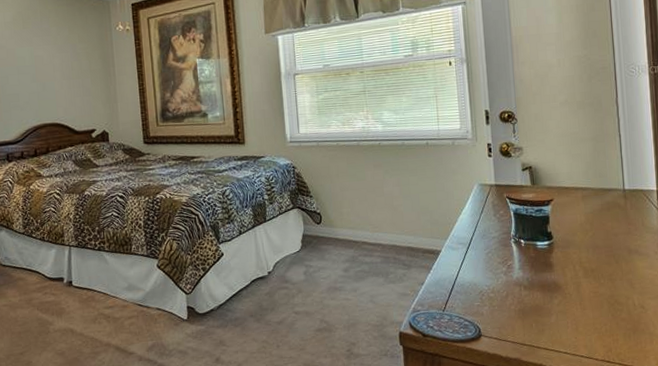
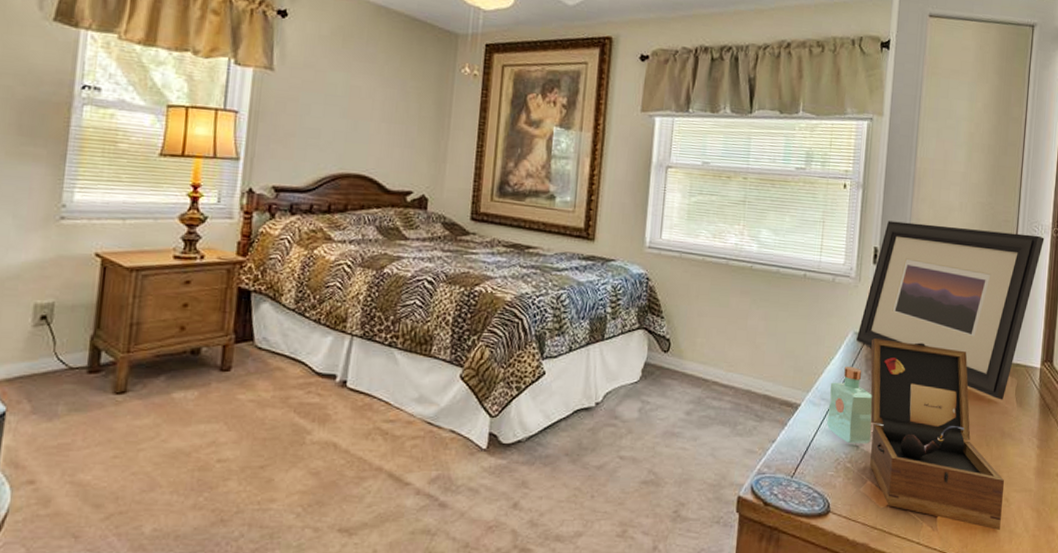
perfume: none [464,213,509,278] -> present [827,366,873,445]
picture frame: none [481,75,643,223] -> present [856,220,1045,400]
wooden box: none [496,184,640,334] -> present [870,338,1005,530]

